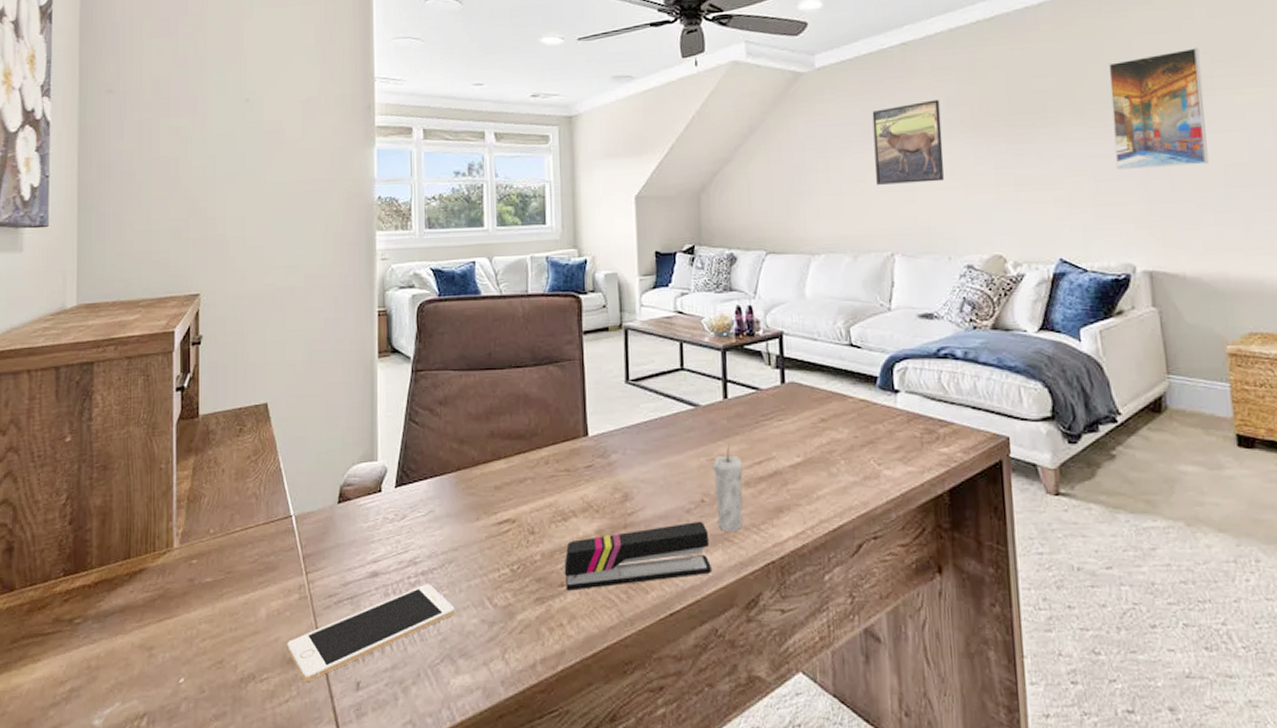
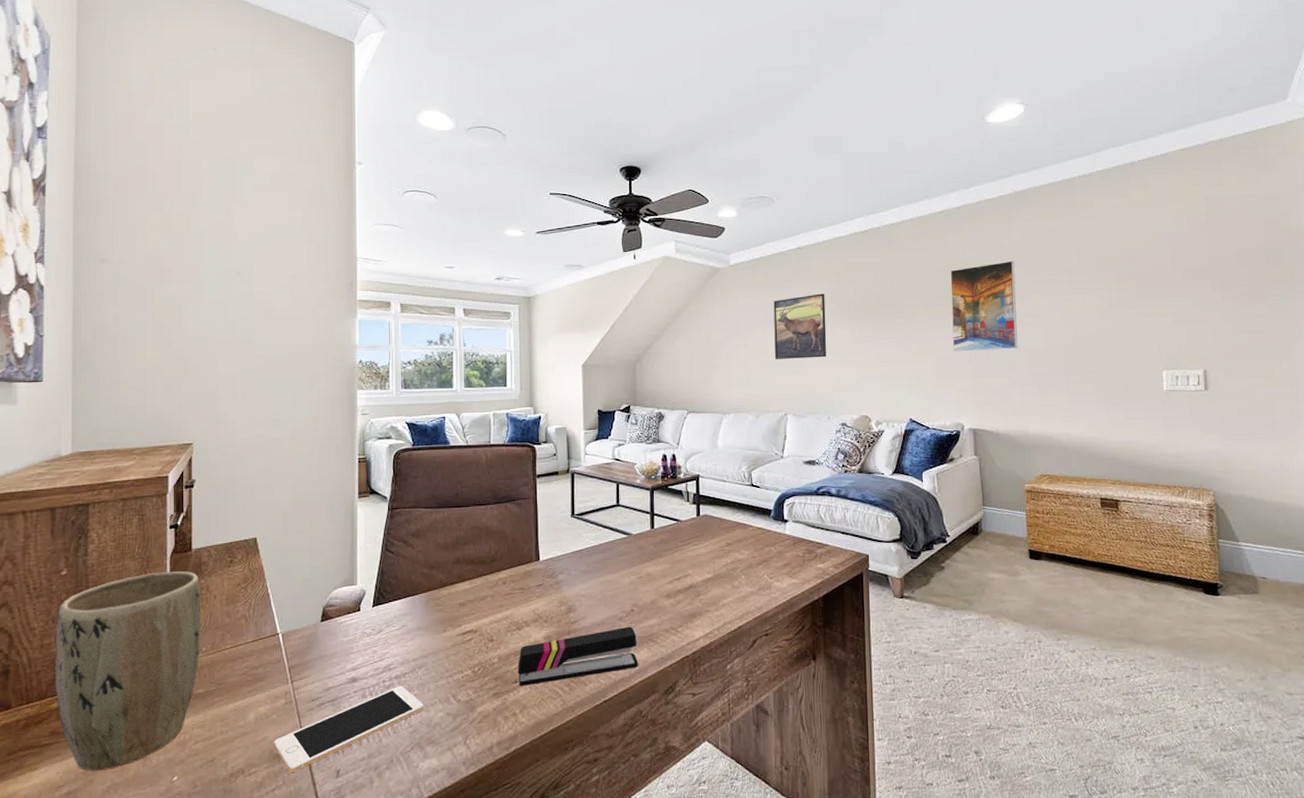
plant pot: none [58,440,208,667] -> present [55,571,201,771]
candle: present [712,444,743,531] -> none [640,565,665,634]

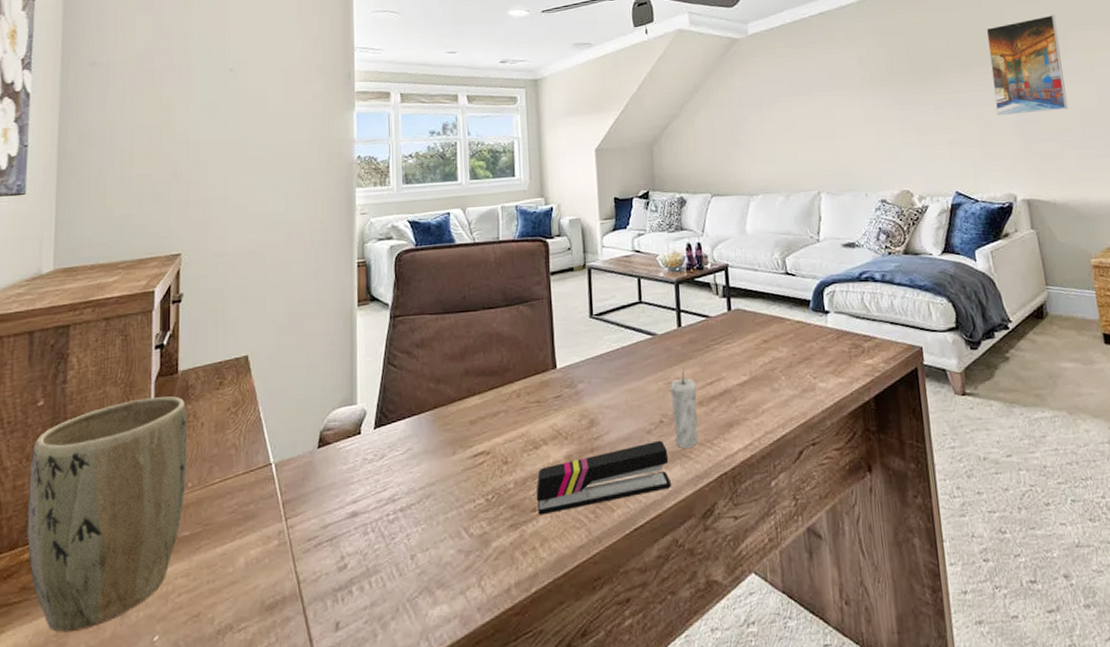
cell phone: present [274,686,424,772] -> none [266,519,432,627]
candle: none [640,565,665,634] -> present [669,368,698,448]
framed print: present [773,293,827,359] -> none [797,60,859,133]

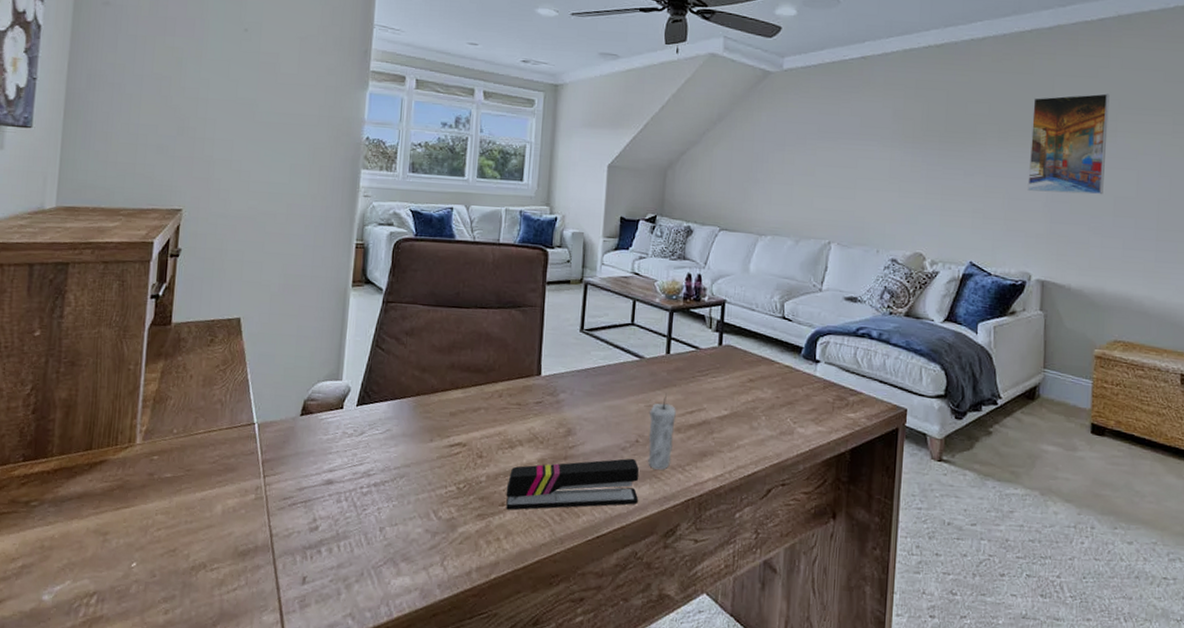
plant pot: present [27,396,187,633] -> none [18,343,177,547]

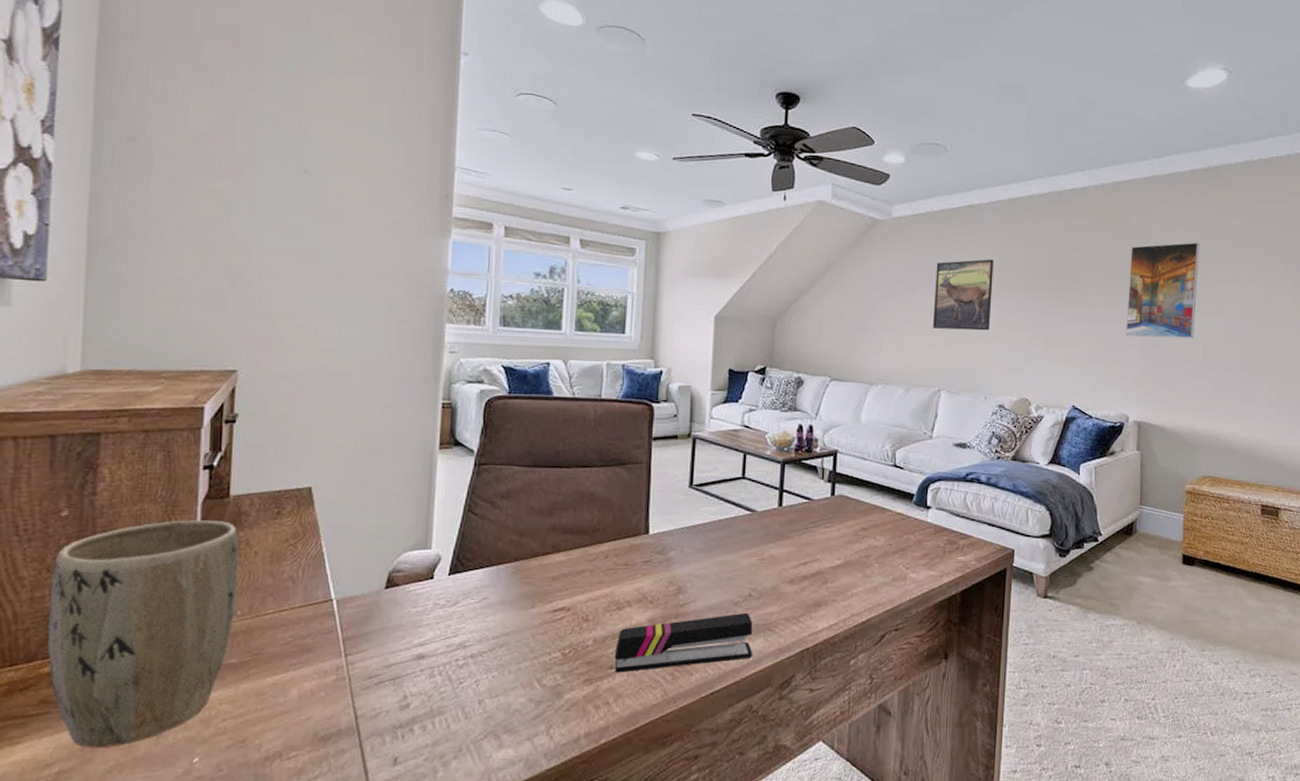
plant pot: none [18,343,177,547] -> present [47,520,239,748]
candle: present [648,394,676,470] -> none [761,547,789,622]
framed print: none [824,110,887,184] -> present [933,259,994,331]

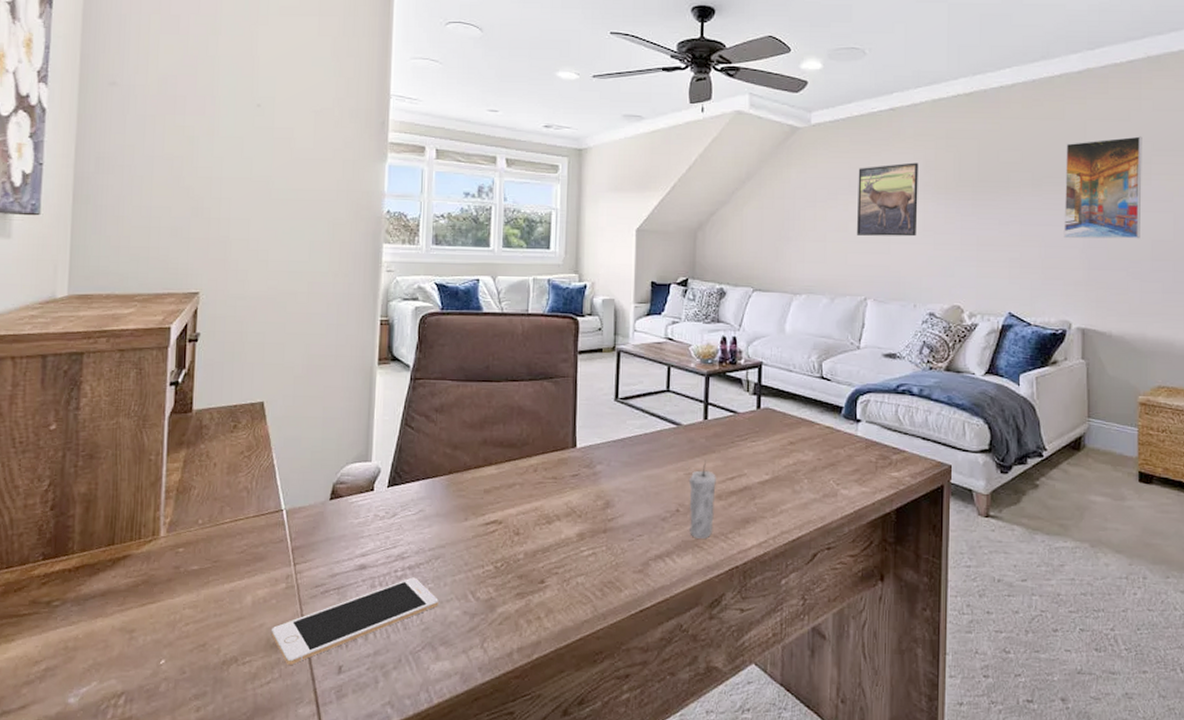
plant pot: present [47,520,239,748] -> none [37,433,200,648]
cell phone: none [320,666,502,758] -> present [272,577,439,665]
stapler: present [614,612,753,673] -> none [545,528,681,587]
candle: none [761,547,789,622] -> present [688,461,716,539]

